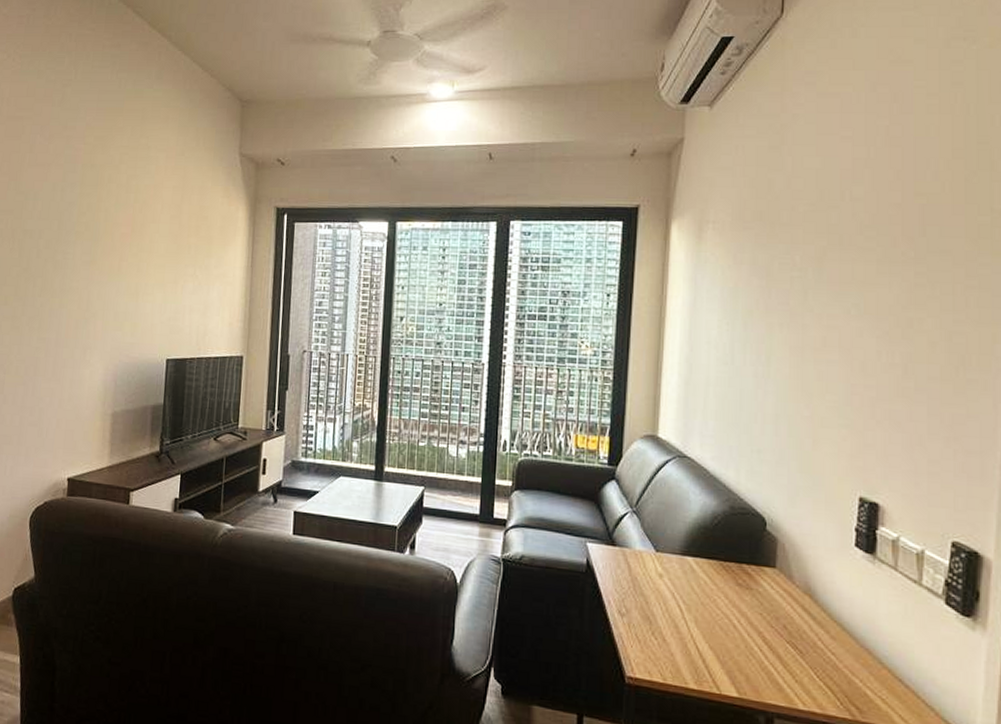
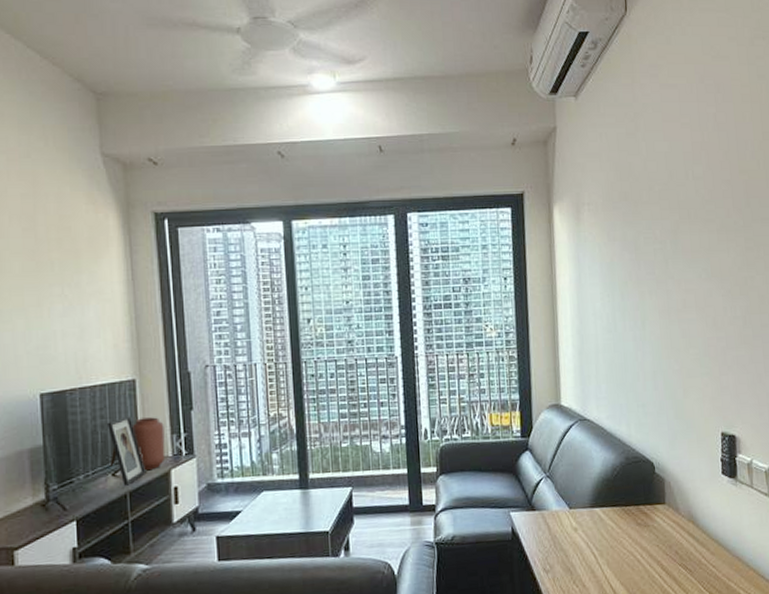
picture frame: none [213,388,242,451] -> present [108,416,147,486]
vase: none [235,391,262,439] -> present [132,417,166,470]

